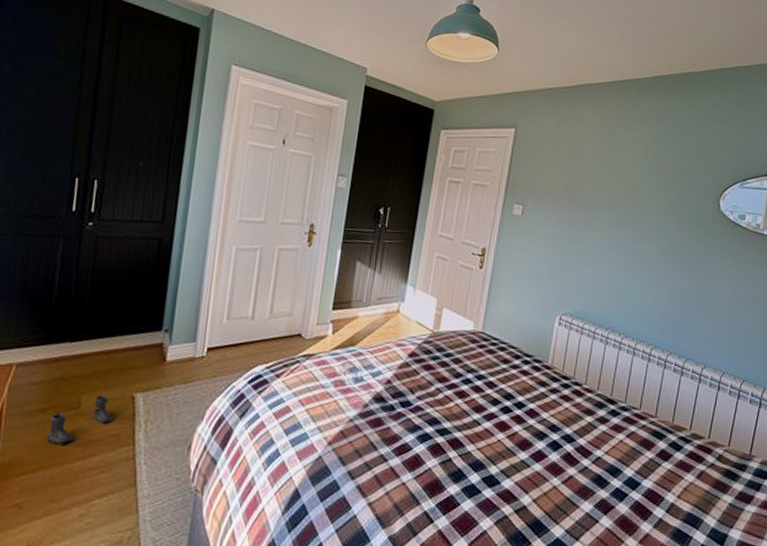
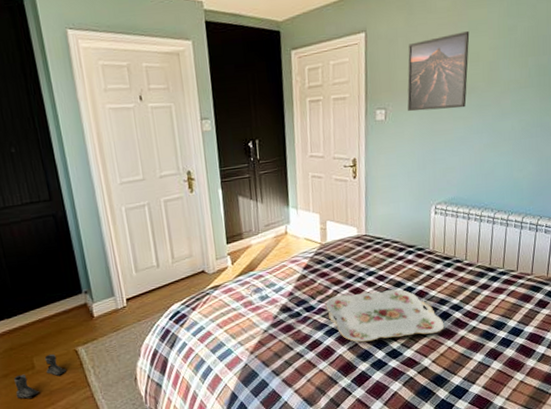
serving tray: none [424,395,553,465] -> present [325,289,445,342]
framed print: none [546,147,616,221] -> present [407,31,470,112]

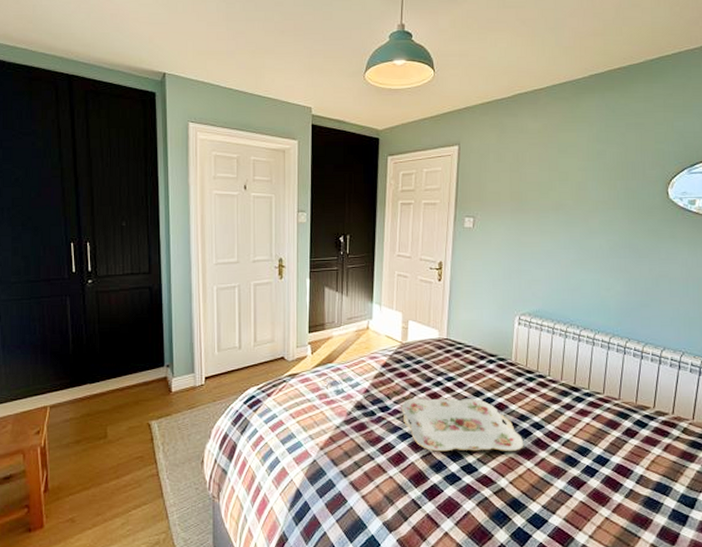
boots: present [14,353,66,399] -> none [84,424,136,469]
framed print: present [407,31,470,112] -> none [496,152,559,223]

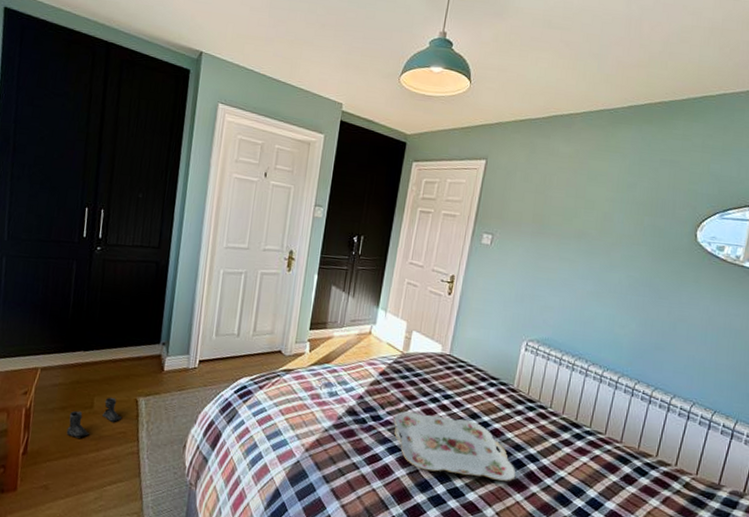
boots: none [84,424,136,469] -> present [66,397,121,438]

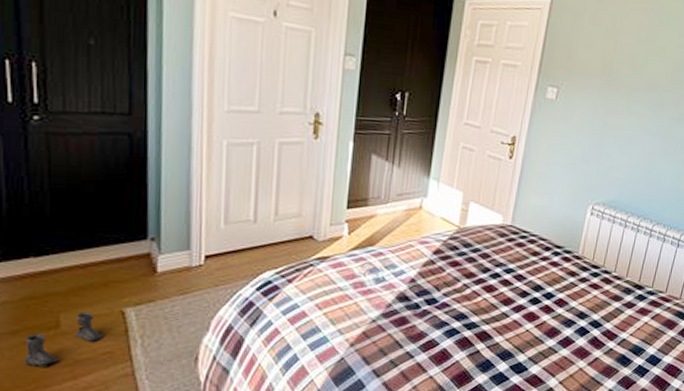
serving tray: present [393,411,516,482] -> none [451,291,580,350]

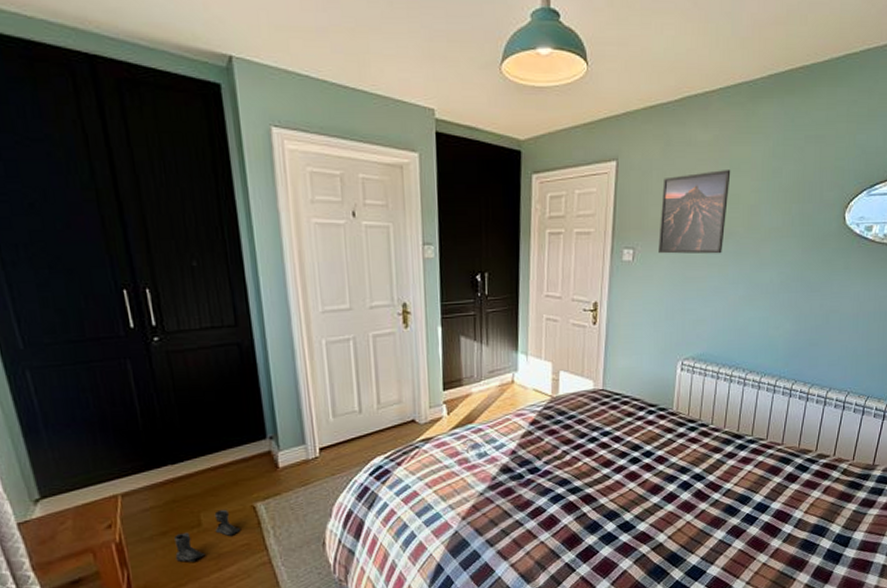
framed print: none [582,21,660,104] -> present [658,170,731,254]

